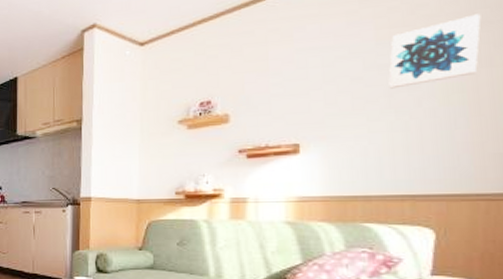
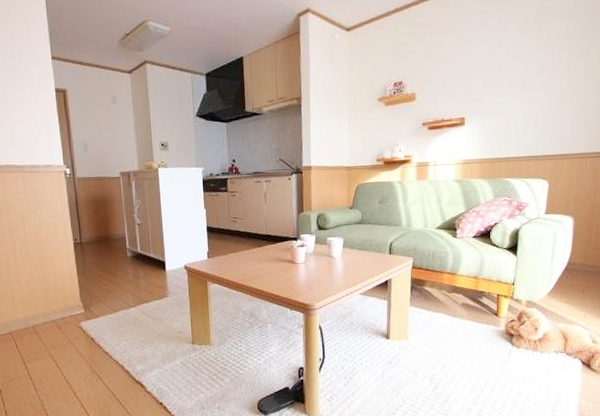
wall art: present [388,14,481,89] -> none [524,16,582,74]

